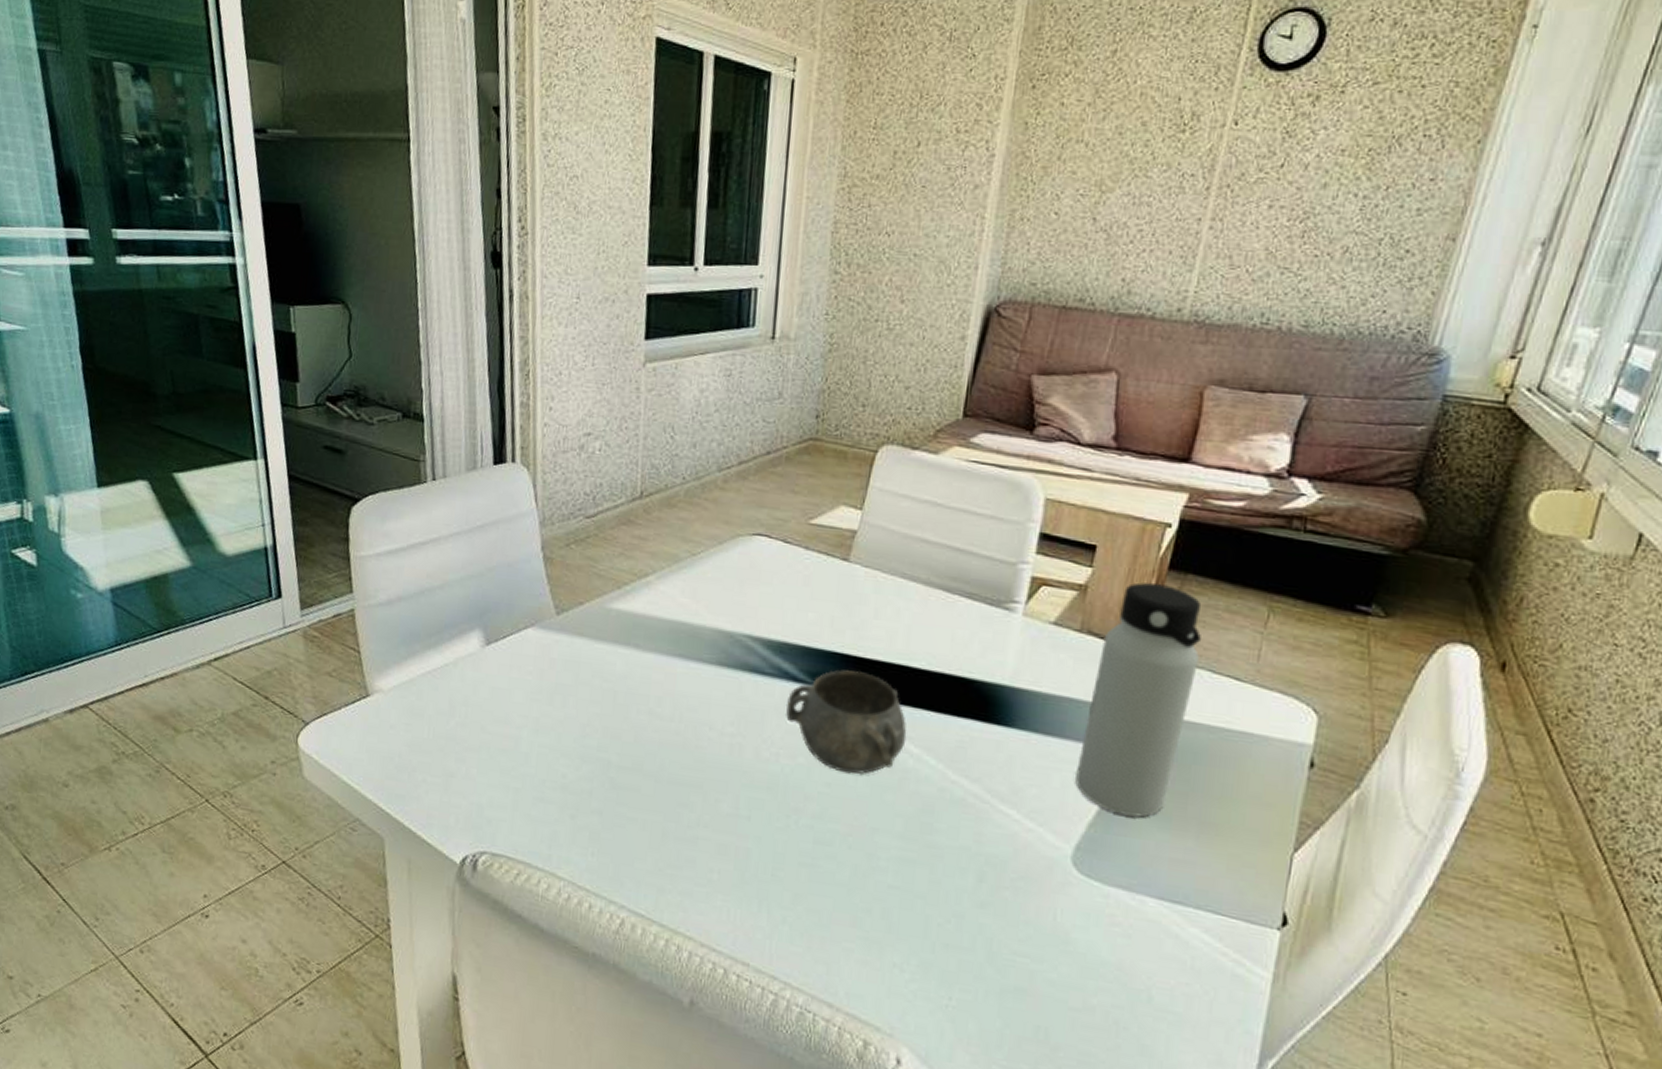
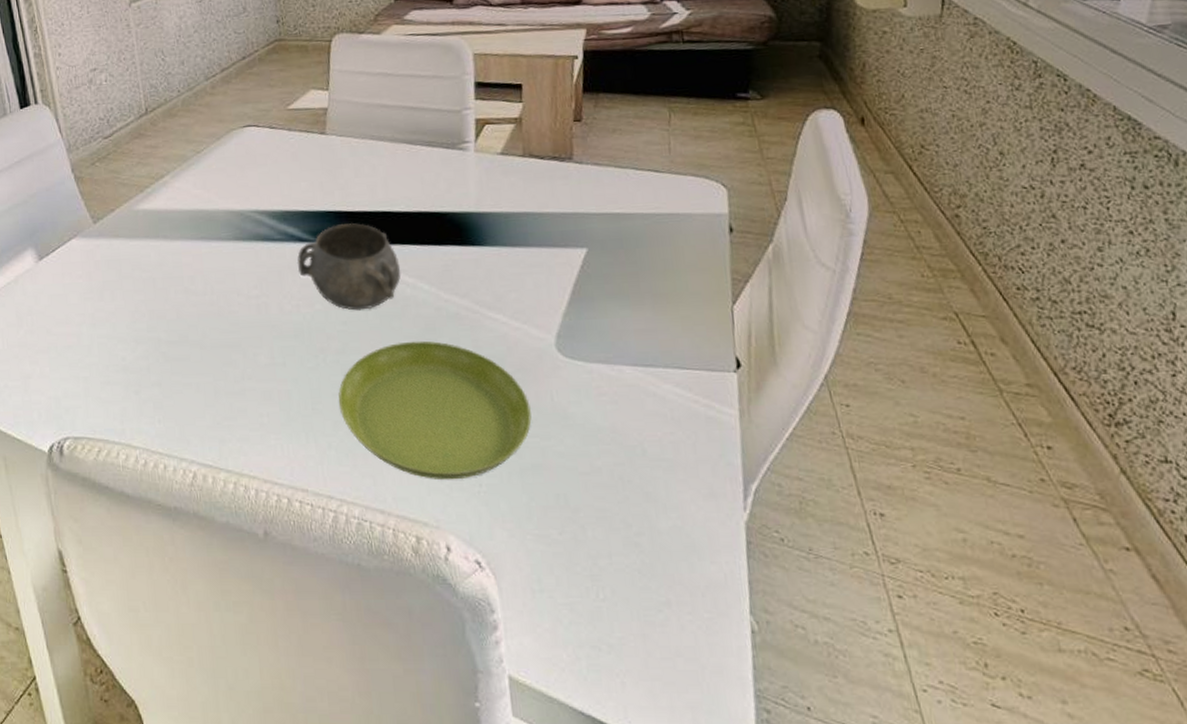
saucer: none [803,819,1027,989] -> present [338,340,532,480]
water bottle: present [1074,582,1202,818] -> none [543,105,623,302]

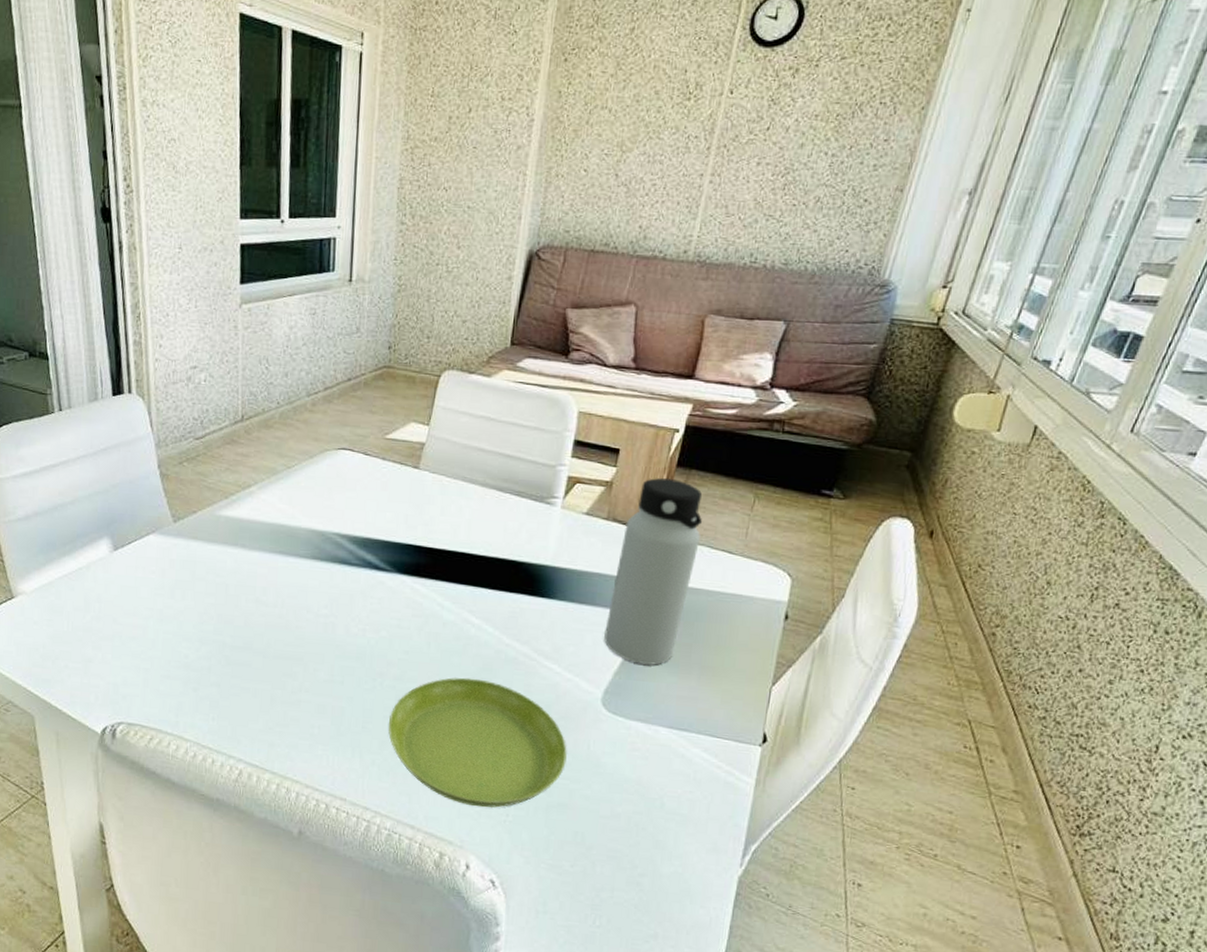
decorative bowl: present [297,223,401,311] -> none [370,558,469,643]
water bottle: none [543,105,623,302] -> present [603,478,703,666]

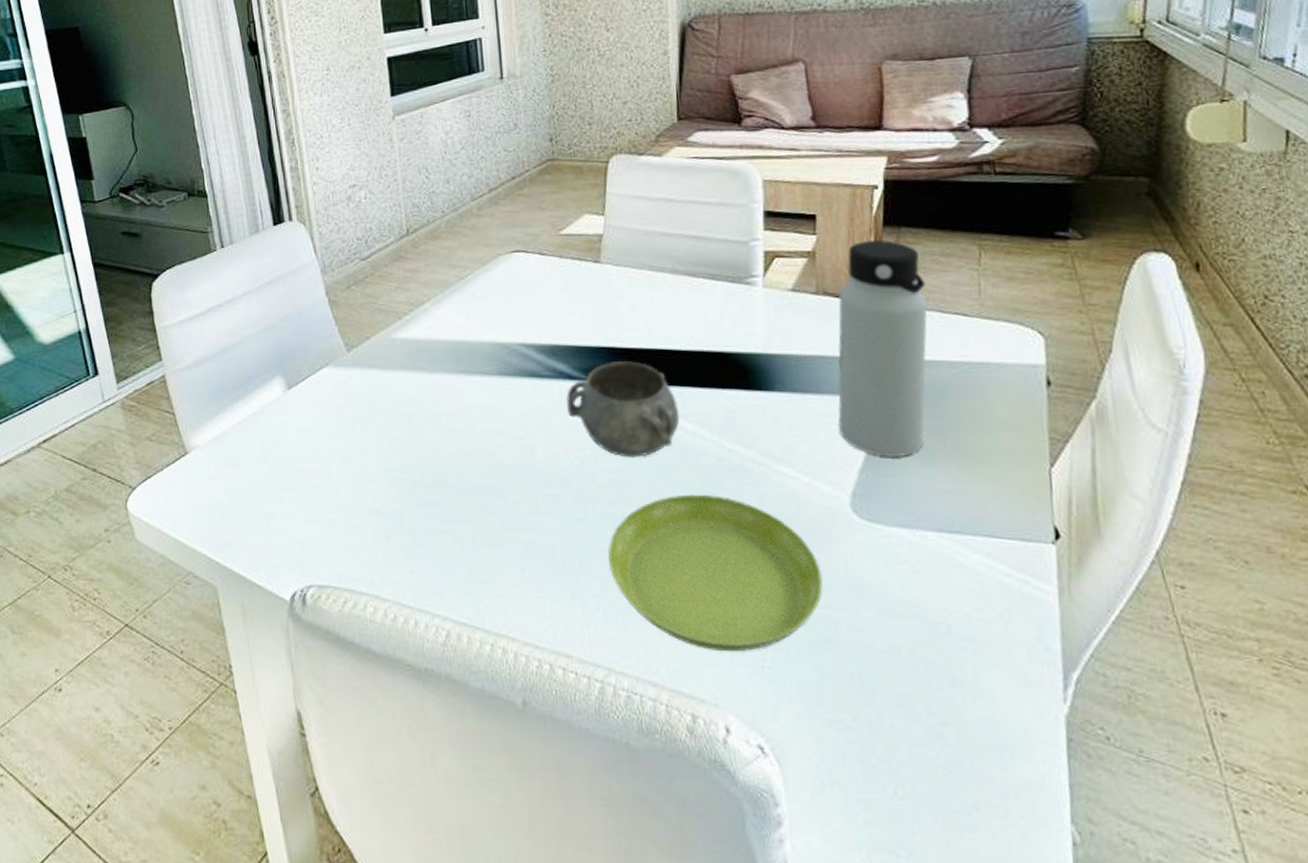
decorative bowl: none [370,558,469,643] -> present [565,361,680,458]

